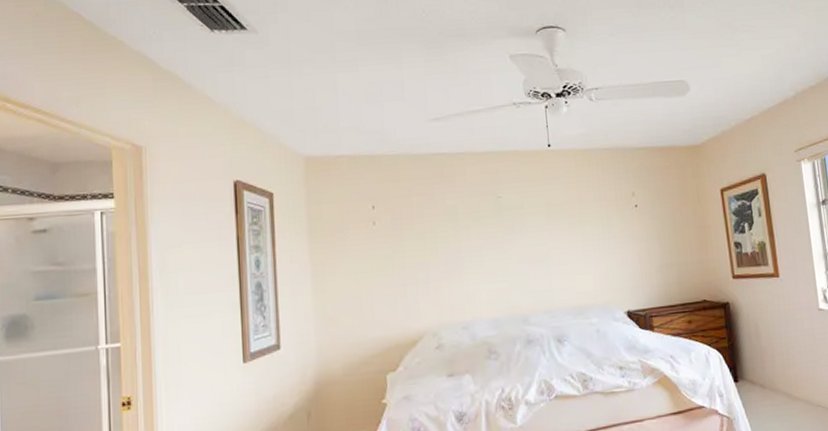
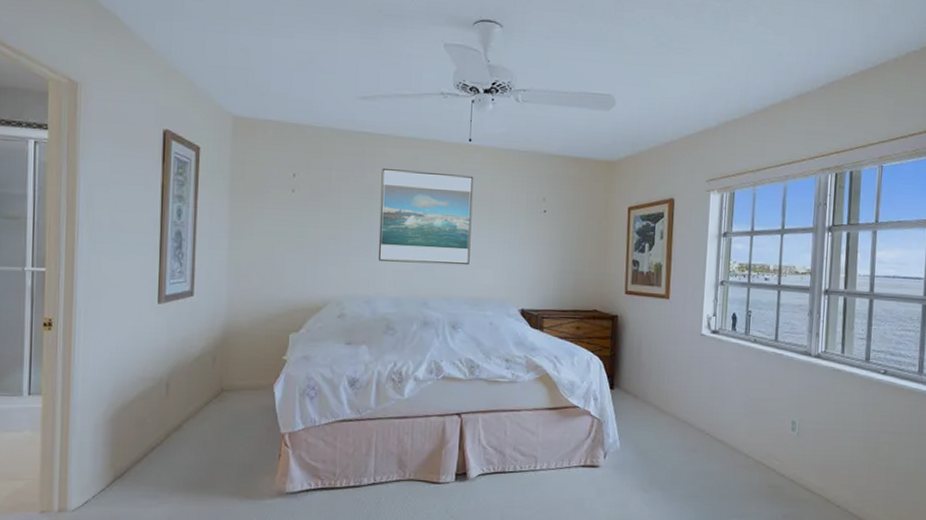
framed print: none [463,181,566,283] -> present [378,169,474,266]

